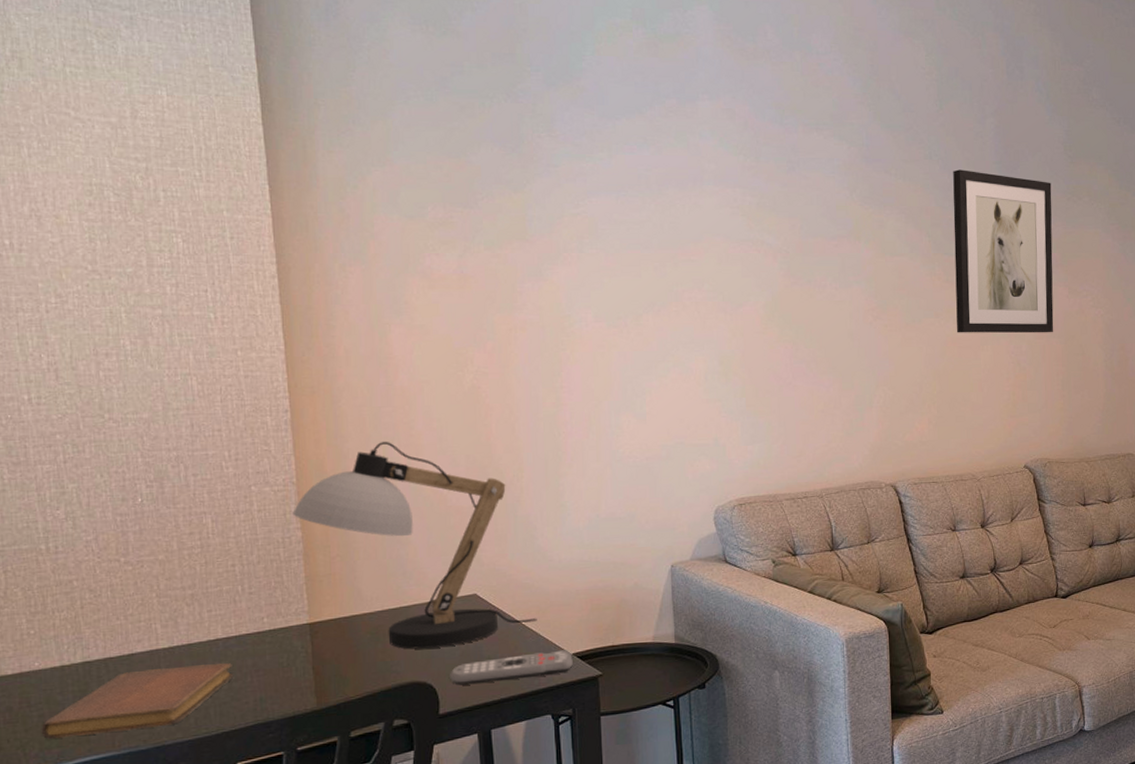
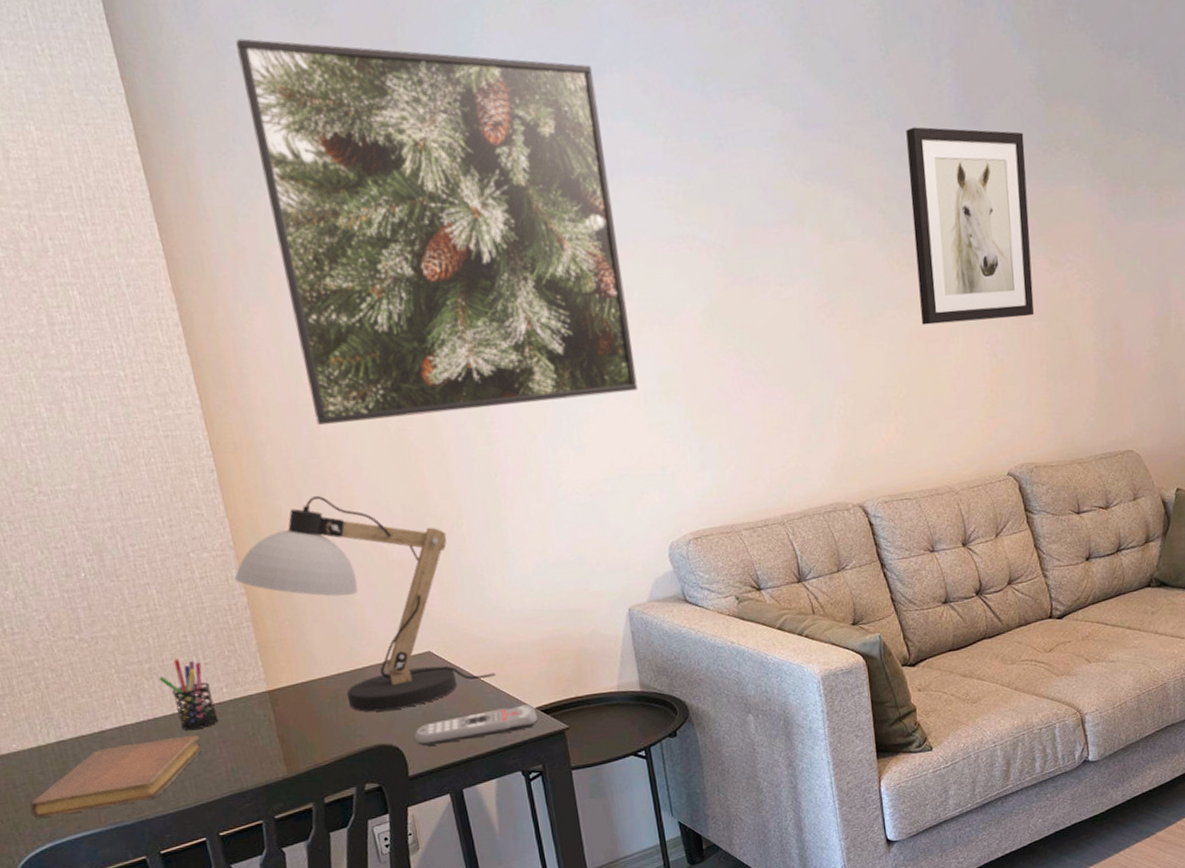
pen holder: none [199,587,255,658] -> present [158,658,219,730]
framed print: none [369,38,700,378] -> present [236,38,638,426]

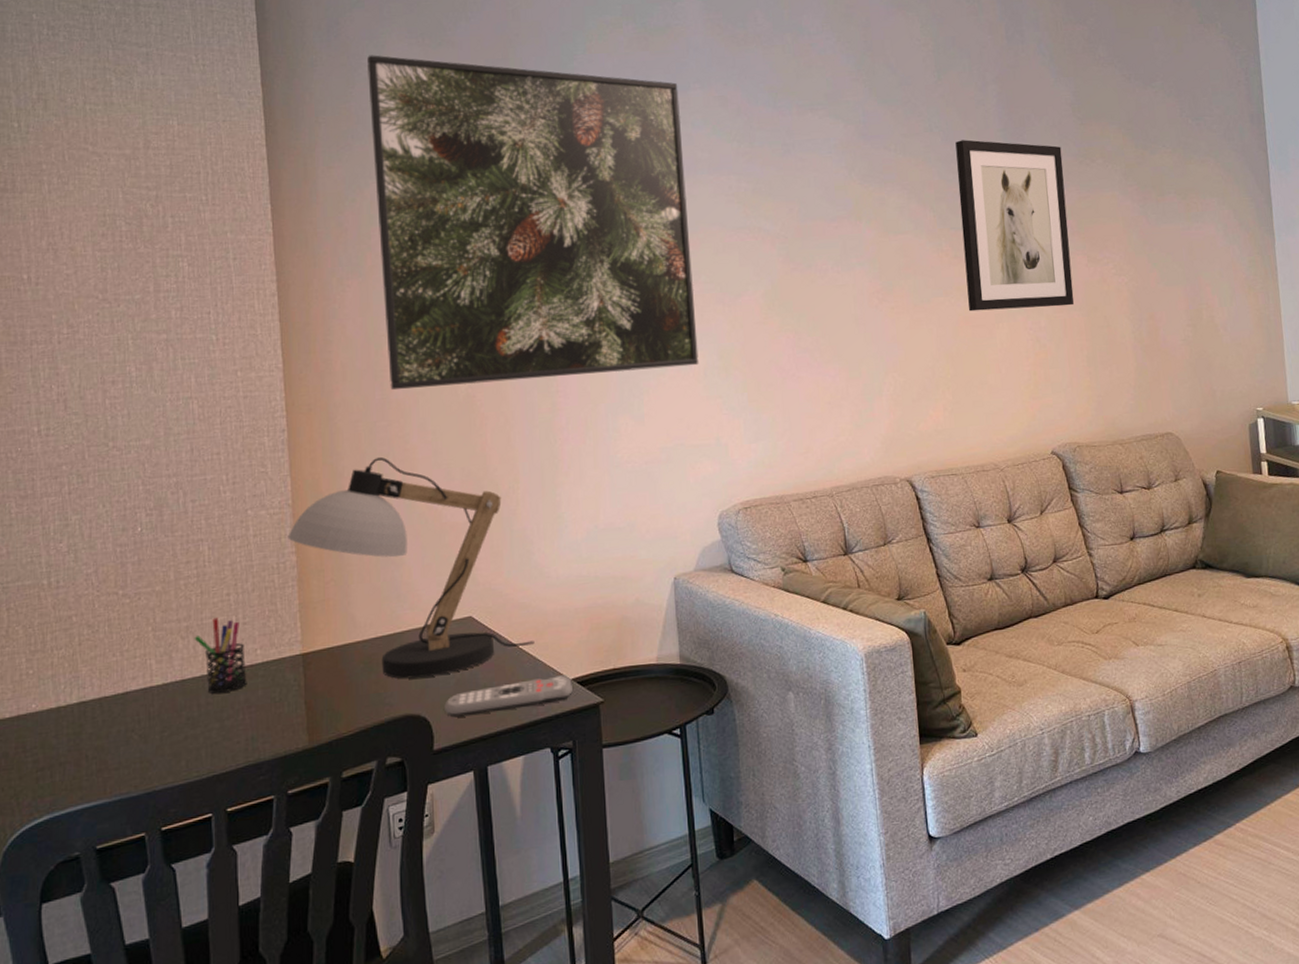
notebook: present [29,735,203,818] -> none [35,699,226,787]

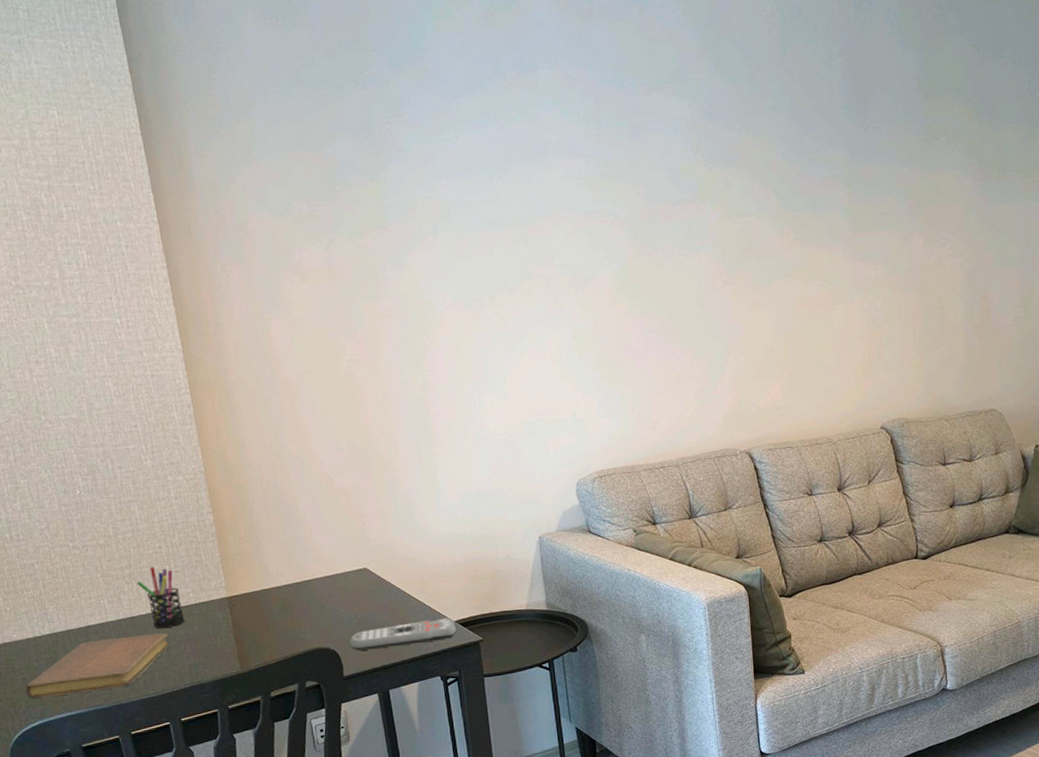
notebook: none [35,699,226,787] -> present [25,633,171,699]
desk lamp: present [287,456,535,679] -> none [204,429,422,619]
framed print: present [367,55,699,391] -> none [225,38,555,370]
wall art: present [955,139,1075,312] -> none [799,117,910,293]

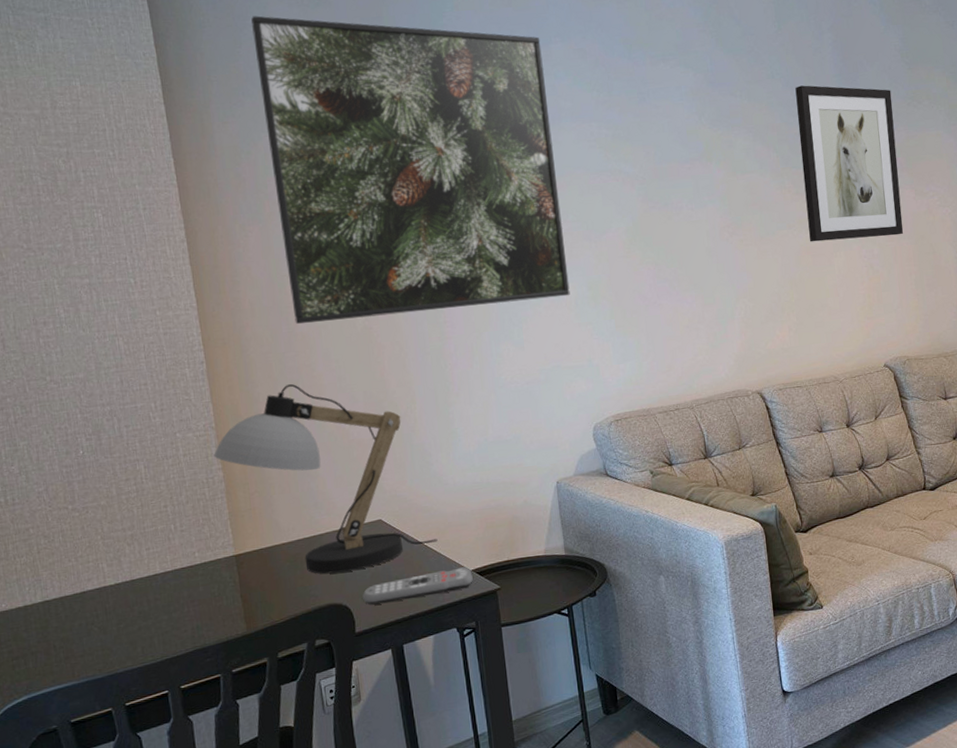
notebook: present [25,633,171,699] -> none [11,595,173,673]
pen holder: present [136,566,185,628] -> none [139,526,189,591]
desk lamp: none [204,429,422,619] -> present [214,383,438,574]
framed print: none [225,38,555,370] -> present [251,16,570,325]
wall art: none [799,117,910,293] -> present [795,85,904,242]

